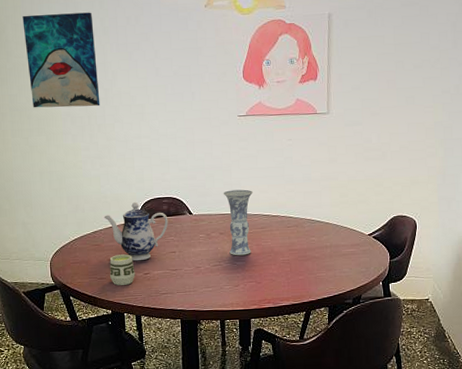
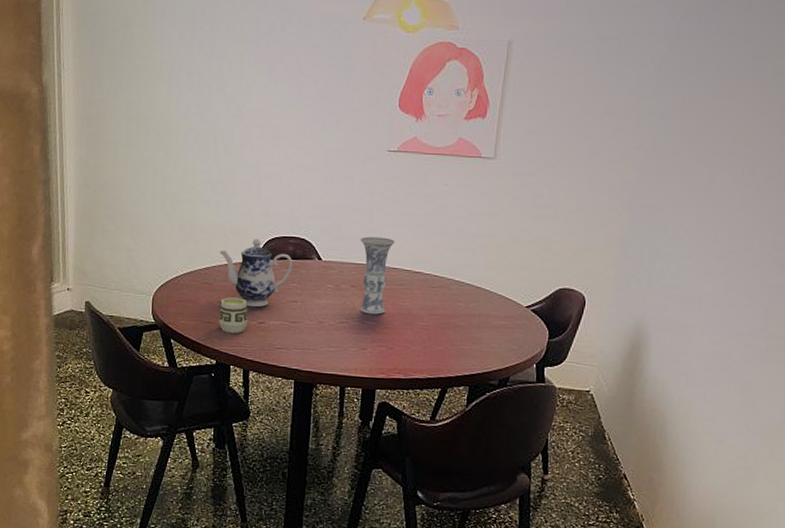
wall art: present [22,12,100,108] -> none [151,10,232,124]

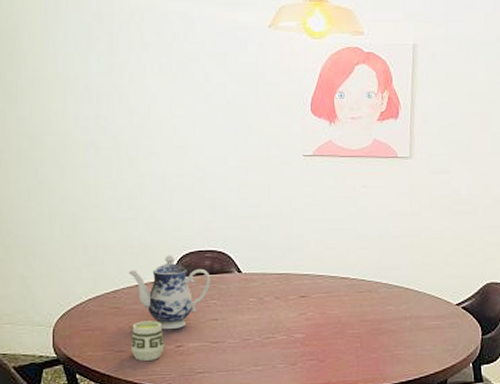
vase: present [359,236,396,315] -> none [281,244,319,326]

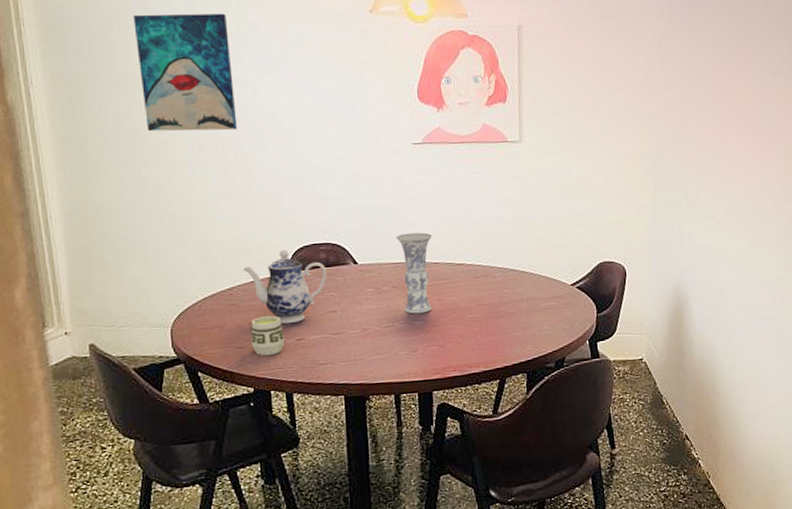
wall art: none [43,22,134,136] -> present [133,13,238,132]
vase: none [281,244,319,326] -> present [395,232,433,314]

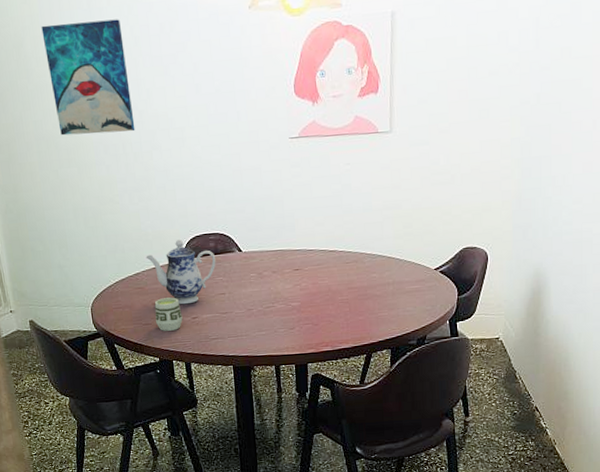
vase: present [395,232,433,314] -> none [274,222,308,296]

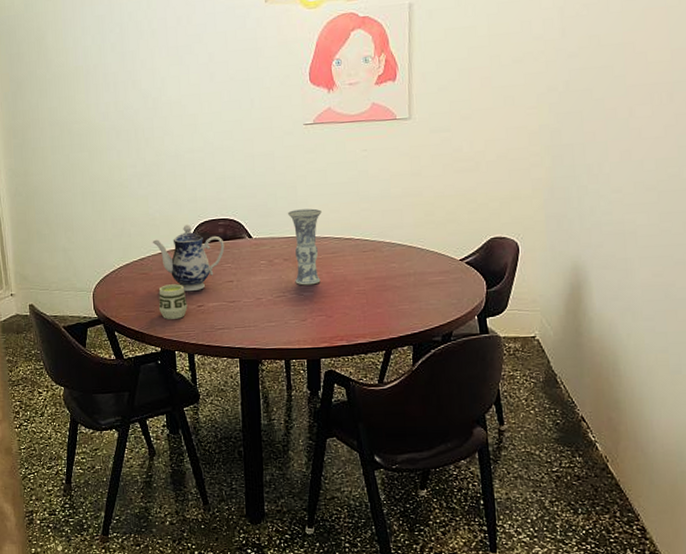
wall art: present [41,19,135,136] -> none [63,13,148,122]
vase: none [274,222,308,296] -> present [287,208,323,285]

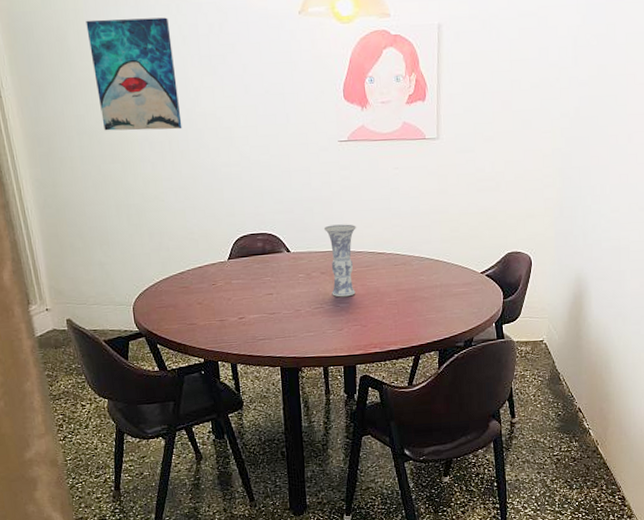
wall art: none [63,13,148,122] -> present [86,17,182,131]
teapot: present [152,225,225,292] -> none [191,239,264,305]
cup: present [158,284,188,319] -> none [200,297,229,331]

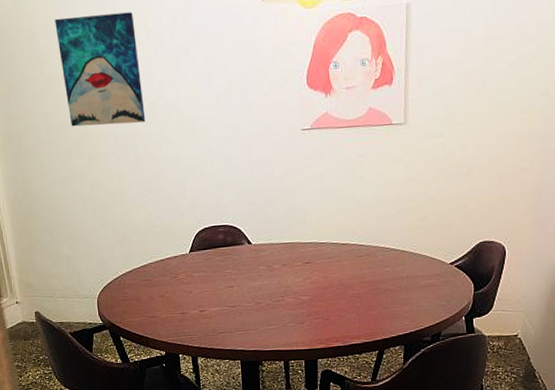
vase: present [323,224,357,297] -> none [285,214,320,290]

